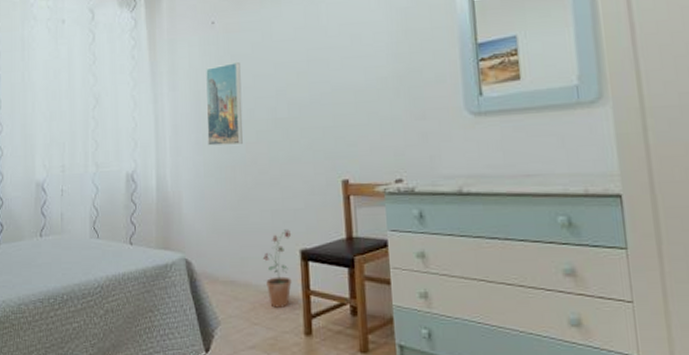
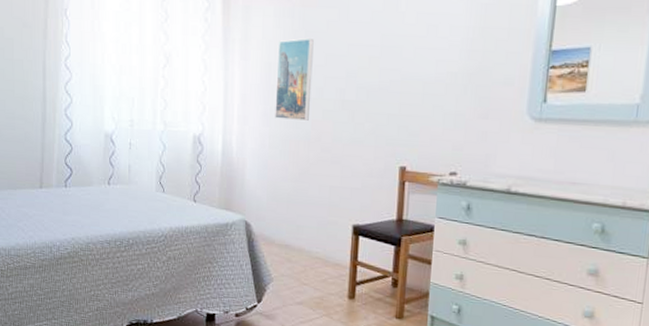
potted plant: present [262,229,292,308] -> none [317,205,347,273]

